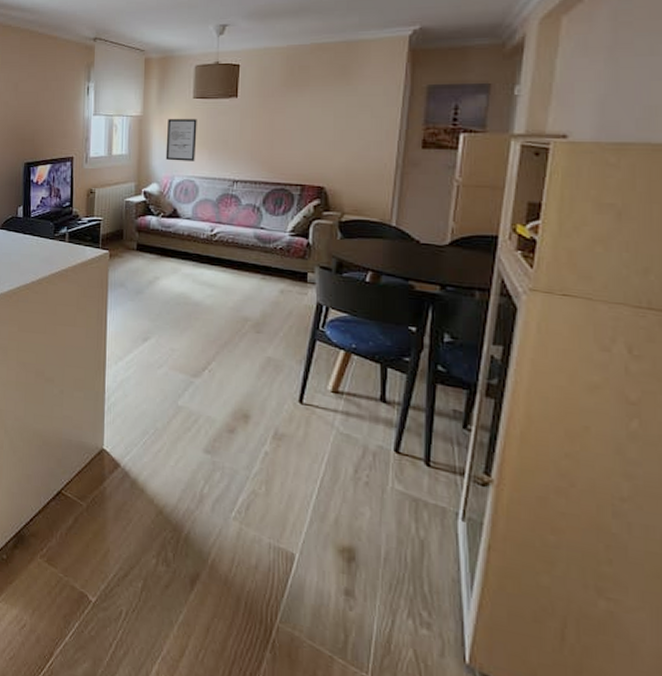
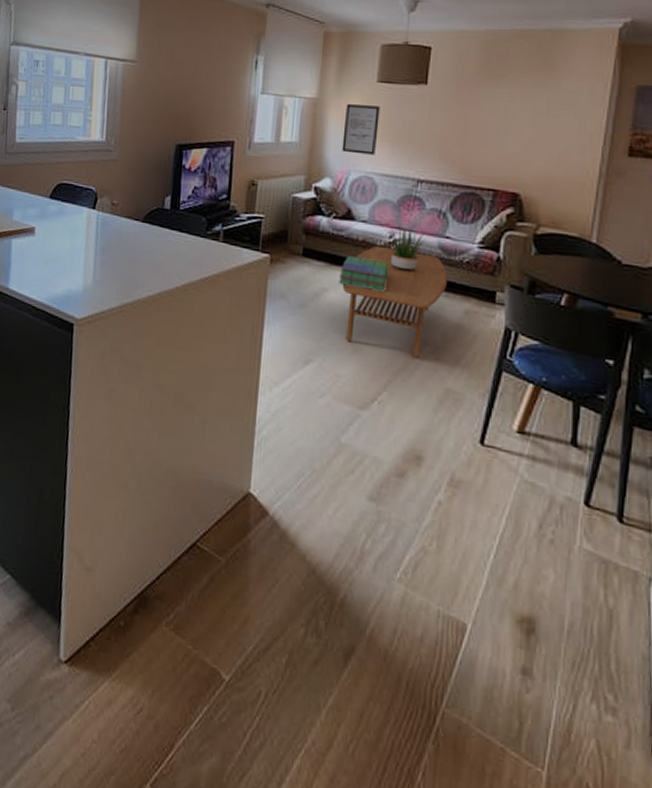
stack of books: none [169,247,212,277] -> present [339,255,389,292]
coffee table: none [172,238,263,332] -> present [342,245,447,358]
potted plant: none [211,221,242,258] -> present [390,226,425,271]

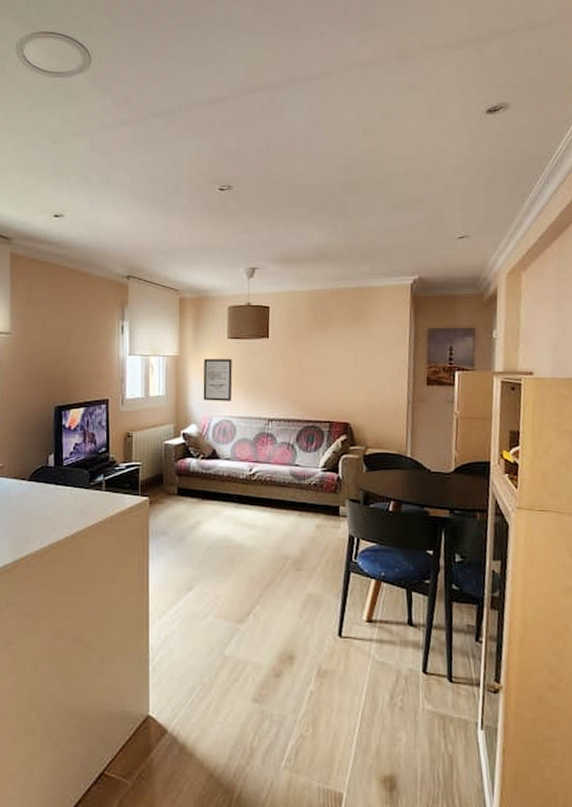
stack of books: present [339,255,389,292] -> none [211,489,252,518]
coffee table: present [342,245,447,358] -> none [214,478,300,571]
potted plant: present [390,226,425,271] -> none [250,460,279,497]

